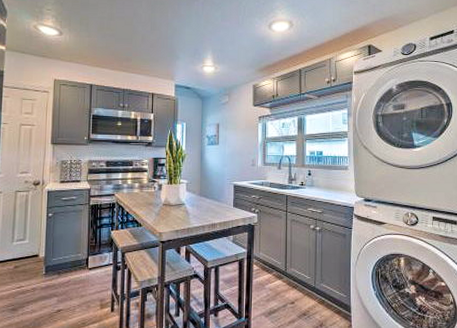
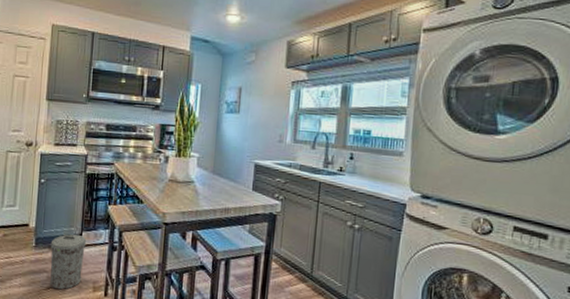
trash can: none [59,259,93,311] -> present [50,234,87,290]

